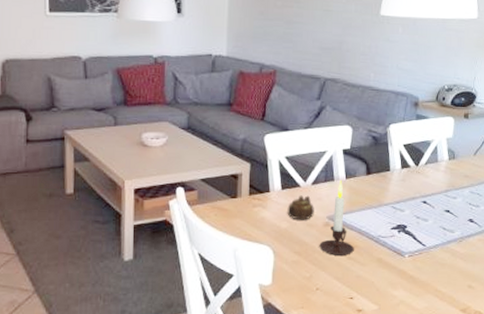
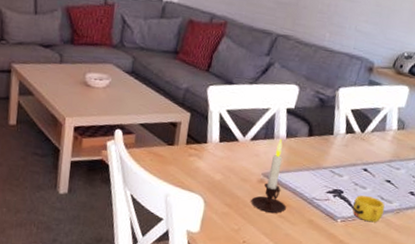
teapot: present [287,195,314,220] -> none [222,149,251,175]
cup: none [417,227,447,254] -> present [352,195,385,223]

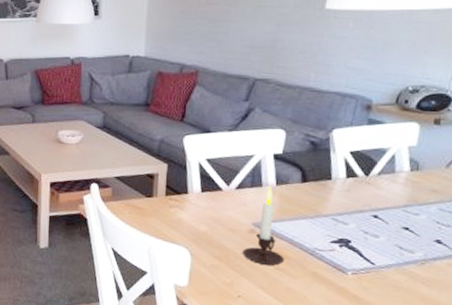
cup: present [352,195,385,223] -> none [364,244,405,276]

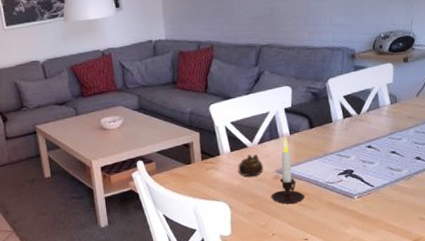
teapot: none [207,199,238,225] -> present [238,154,263,177]

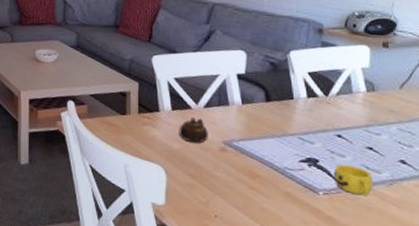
candle: present [271,136,304,204] -> none [215,104,256,185]
cup: none [365,169,395,193] -> present [333,164,373,196]

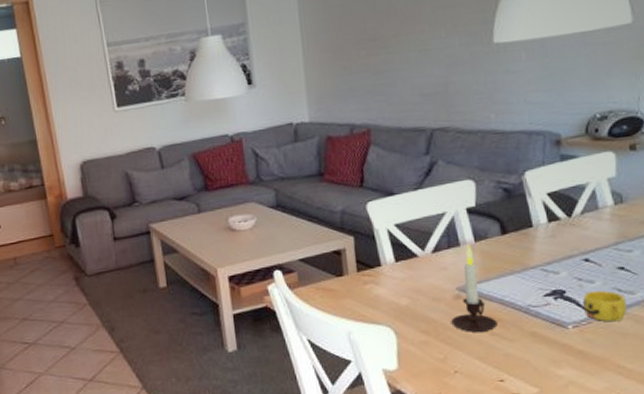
teapot: present [179,117,208,143] -> none [405,265,440,295]
candle: none [215,104,256,185] -> present [451,243,497,332]

